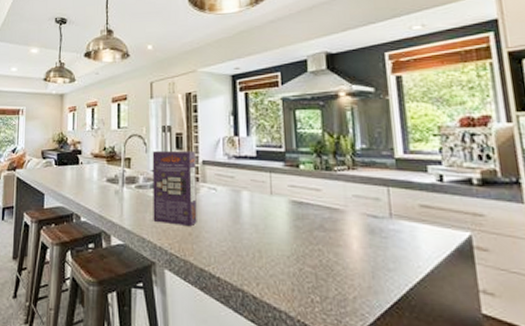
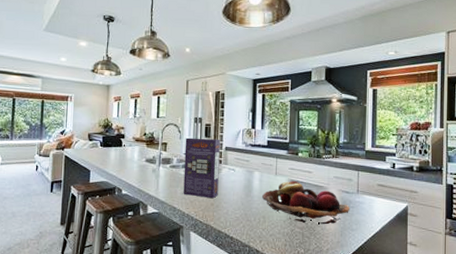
fruit basket: none [254,202,383,262] -> present [261,181,350,225]

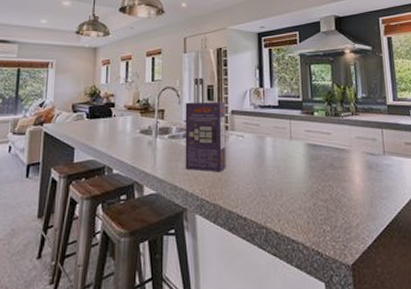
fruit basket: present [261,181,350,225] -> none [276,145,378,195]

